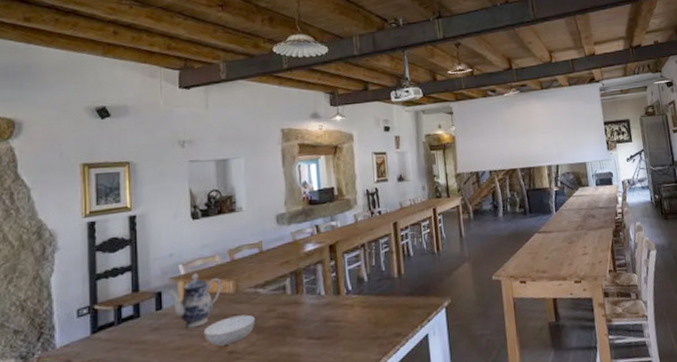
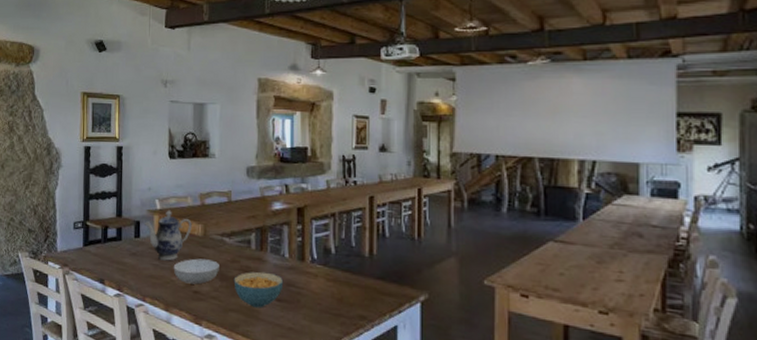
cereal bowl: none [271,313,322,353] -> present [233,271,284,308]

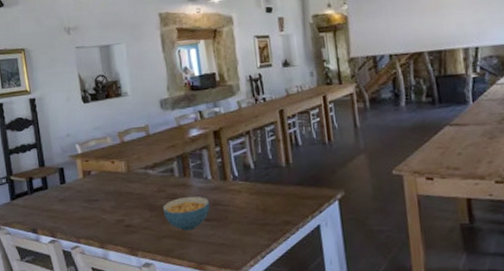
teapot: present [145,210,192,261] -> none [68,152,115,202]
serving bowl: present [173,258,219,285] -> none [102,193,147,219]

